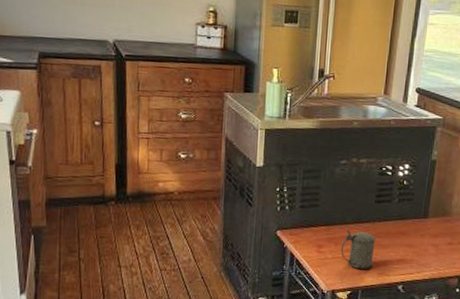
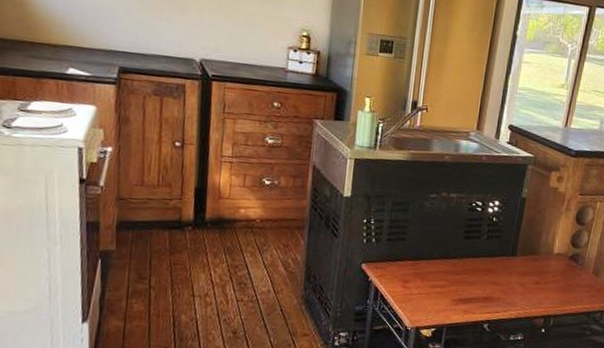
beer stein: present [340,229,376,270] -> none [426,264,463,307]

